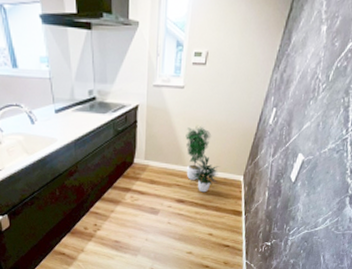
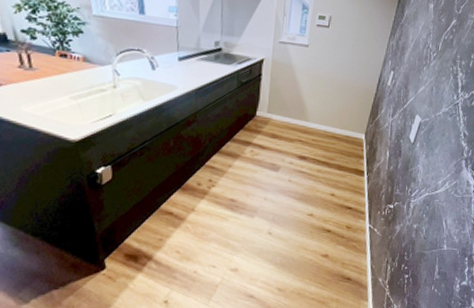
potted plant: present [185,126,219,193] -> none [309,83,341,150]

